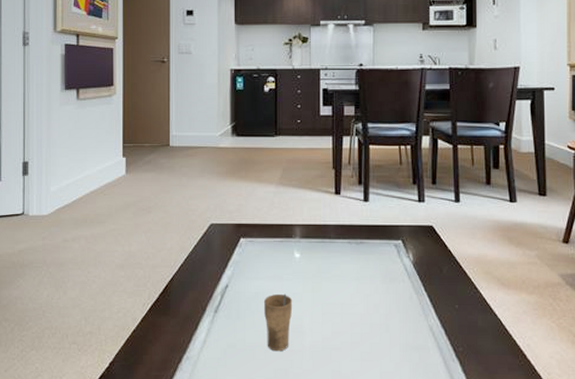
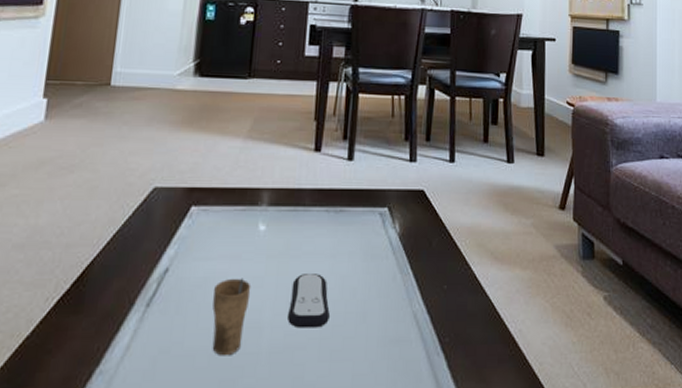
remote control: none [324,292,358,334] -> present [288,274,330,329]

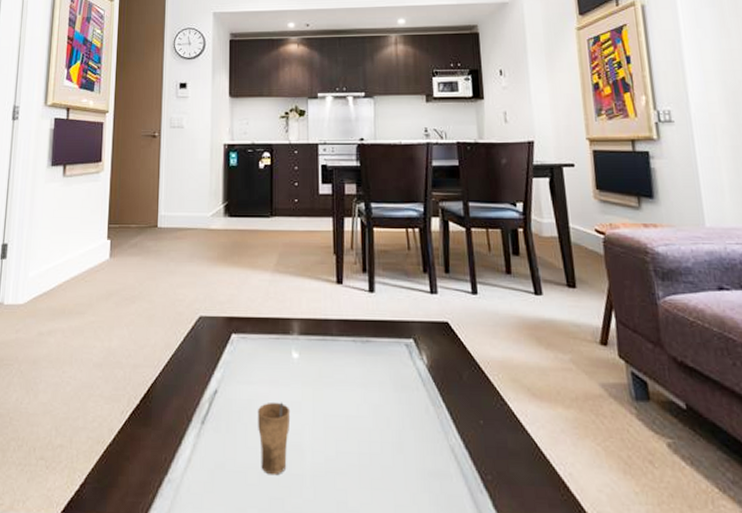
remote control: present [288,274,330,329] -> none [327,401,366,455]

